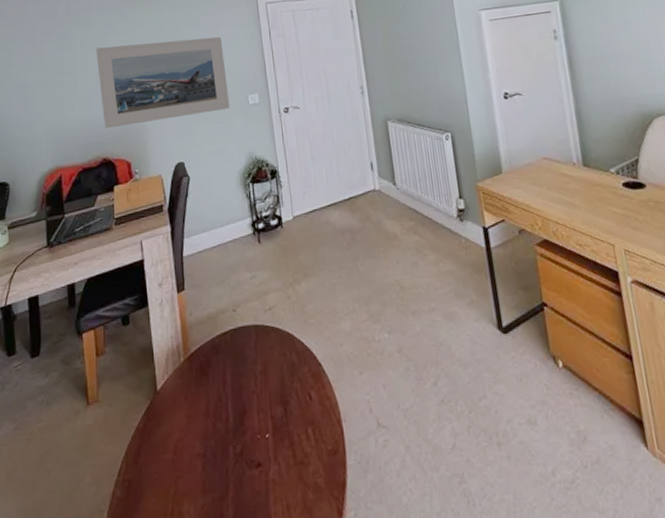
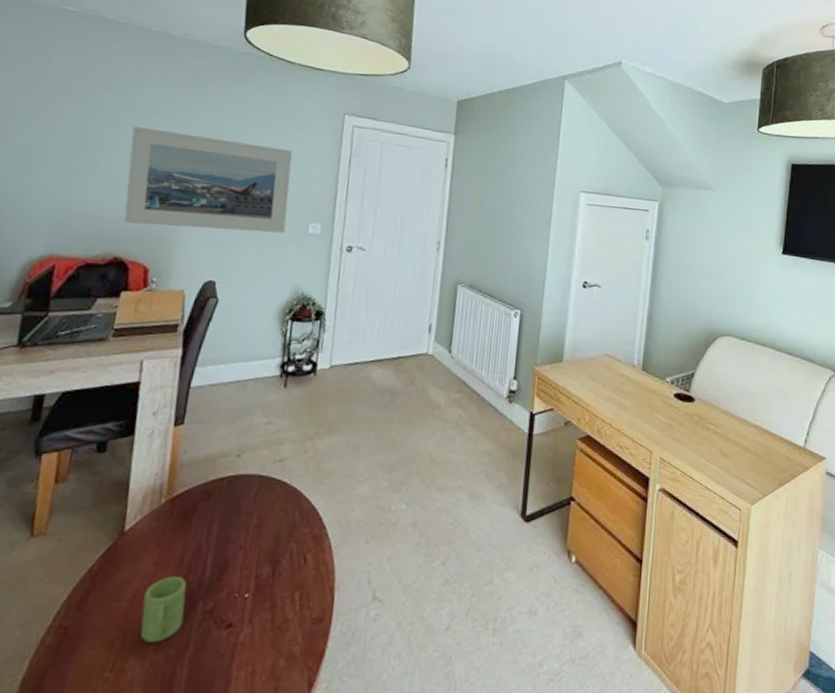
mug: none [184,425,220,487] -> present [140,577,187,642]

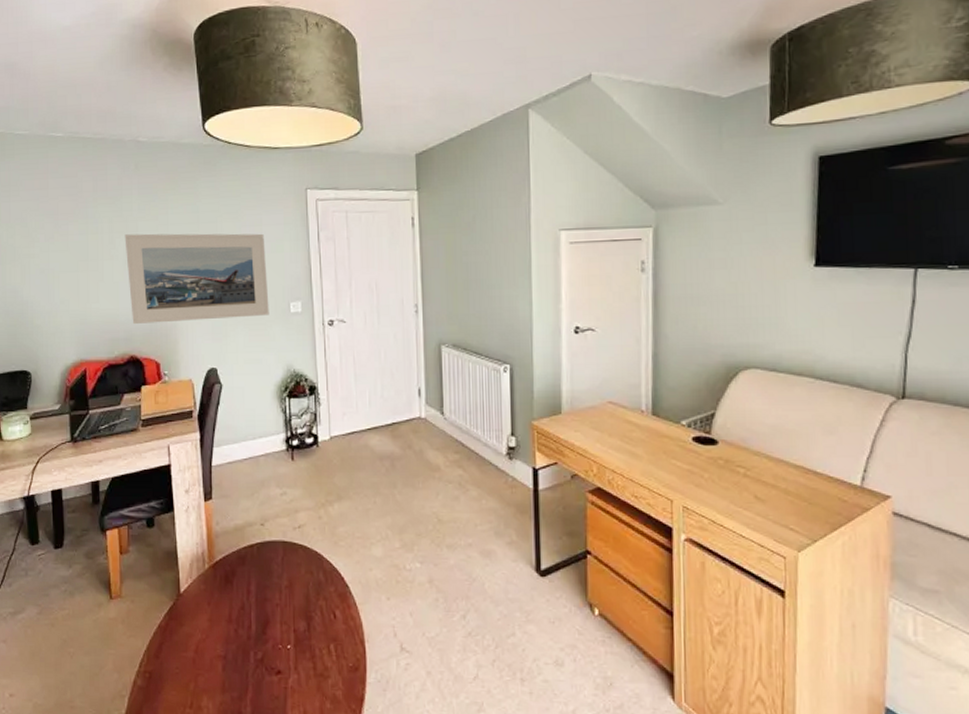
mug: present [140,577,187,642] -> none [205,631,240,686]

